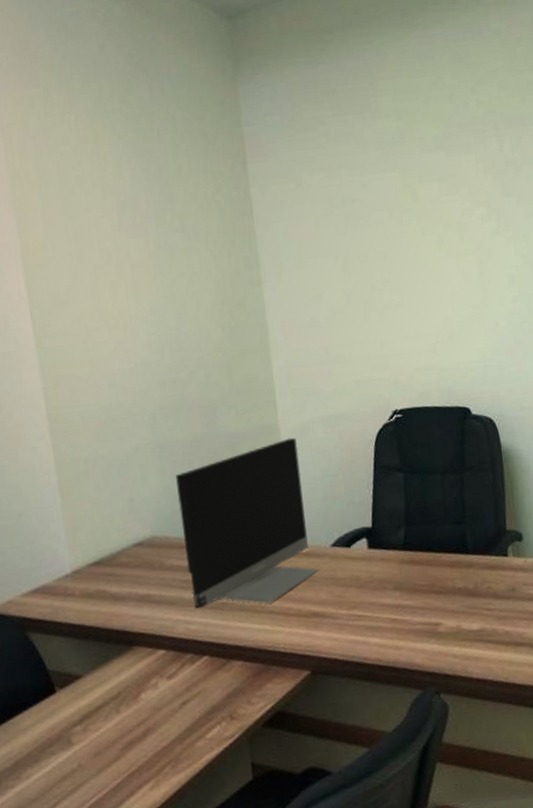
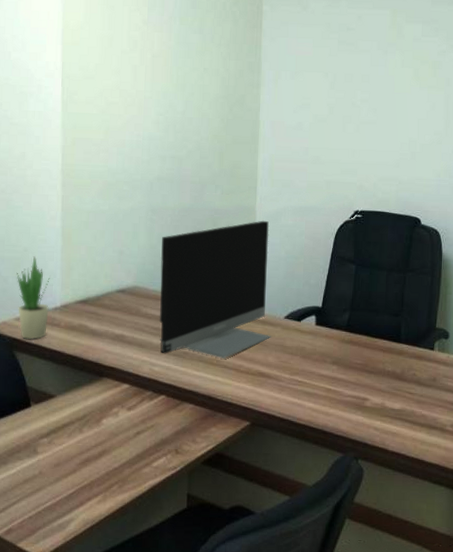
potted plant: none [14,520,61,617] -> present [16,256,50,340]

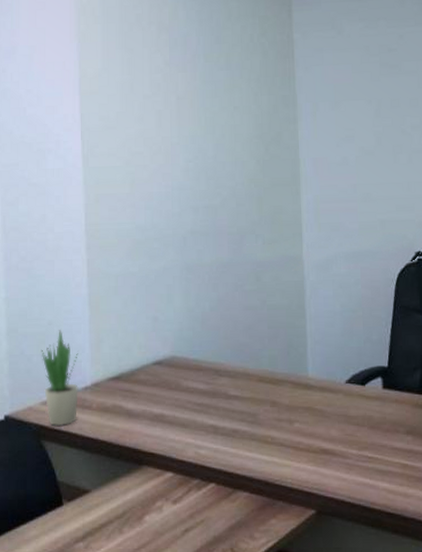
monitor: present [159,220,271,359] -> none [199,270,332,436]

